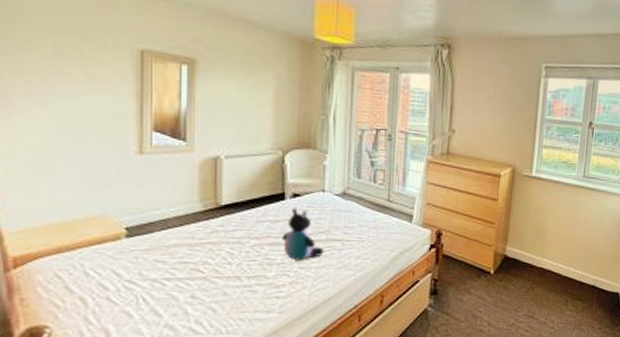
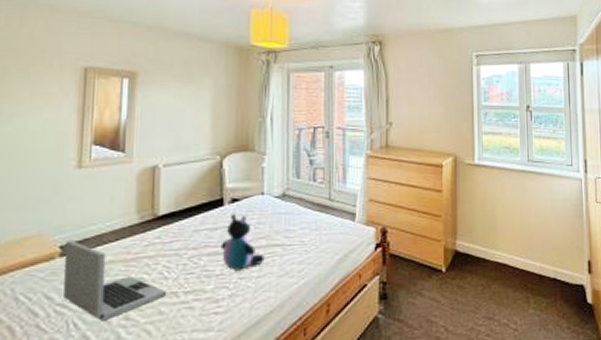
laptop: none [130,223,229,298] -> present [63,241,166,321]

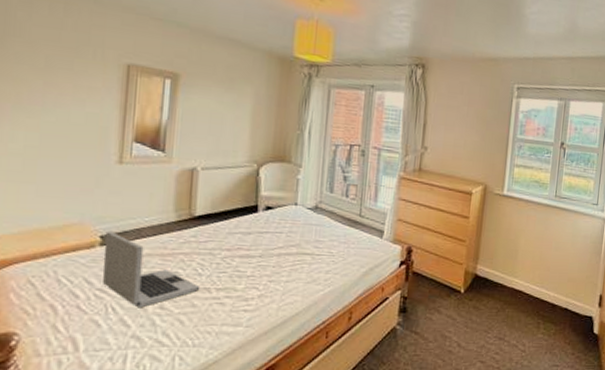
stuffed toy: present [220,214,265,270] -> none [252,221,294,274]

